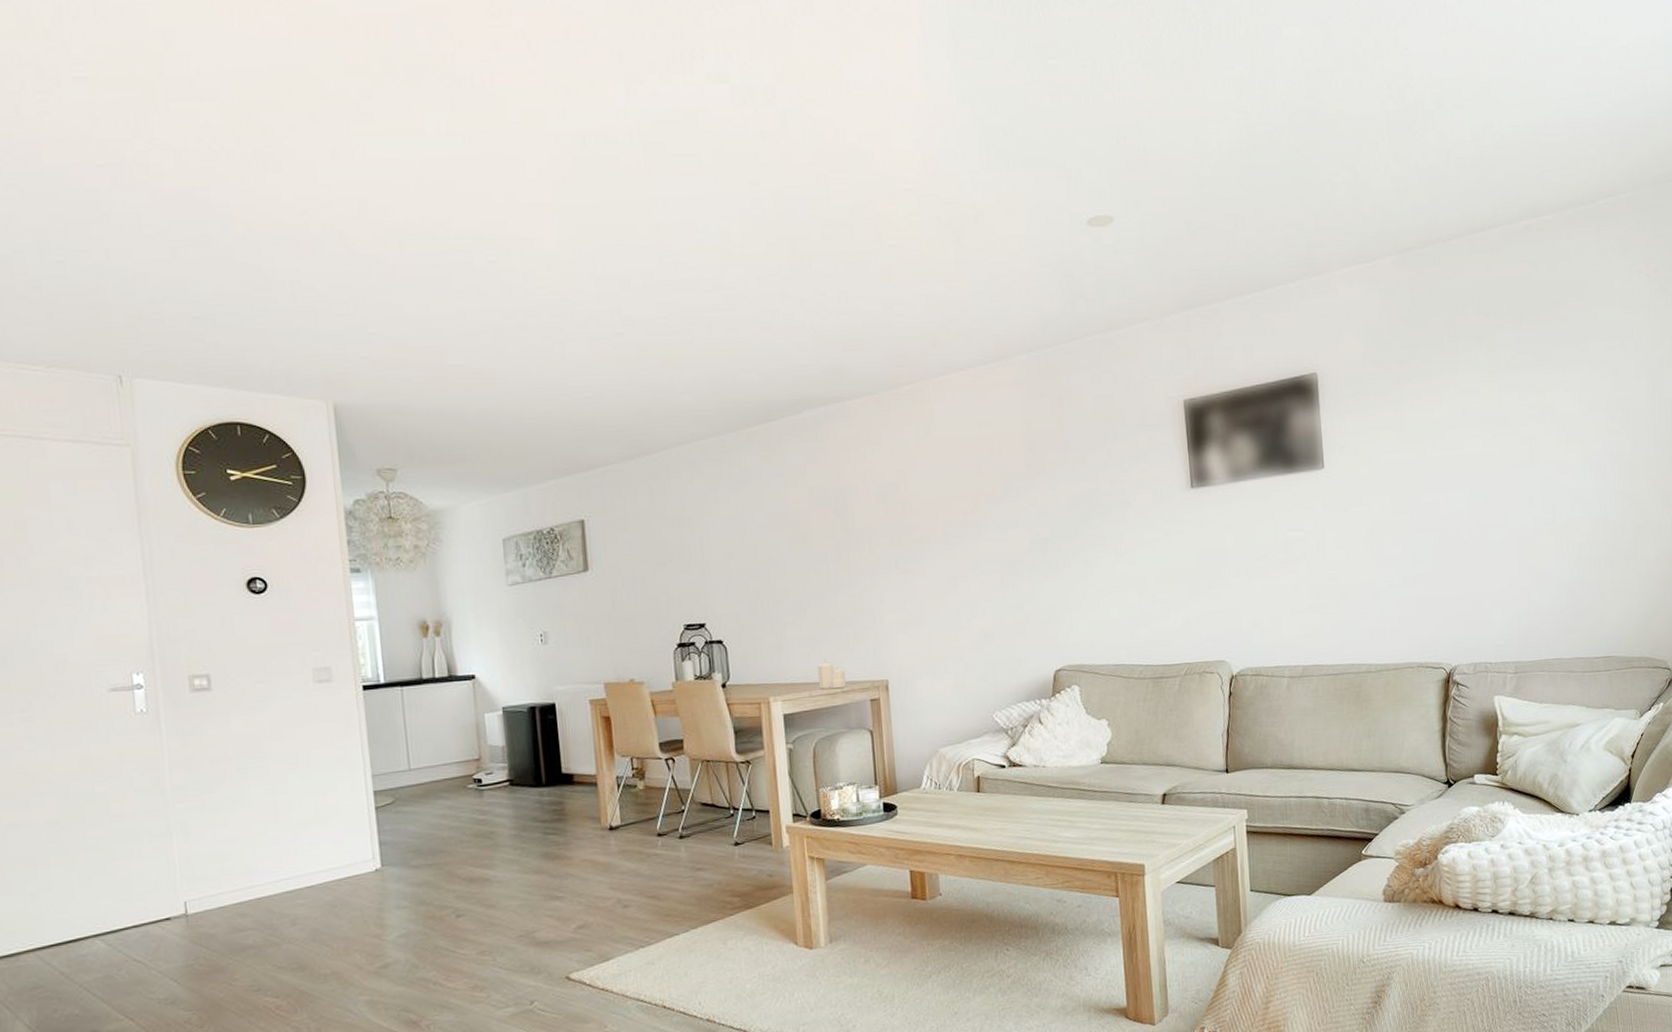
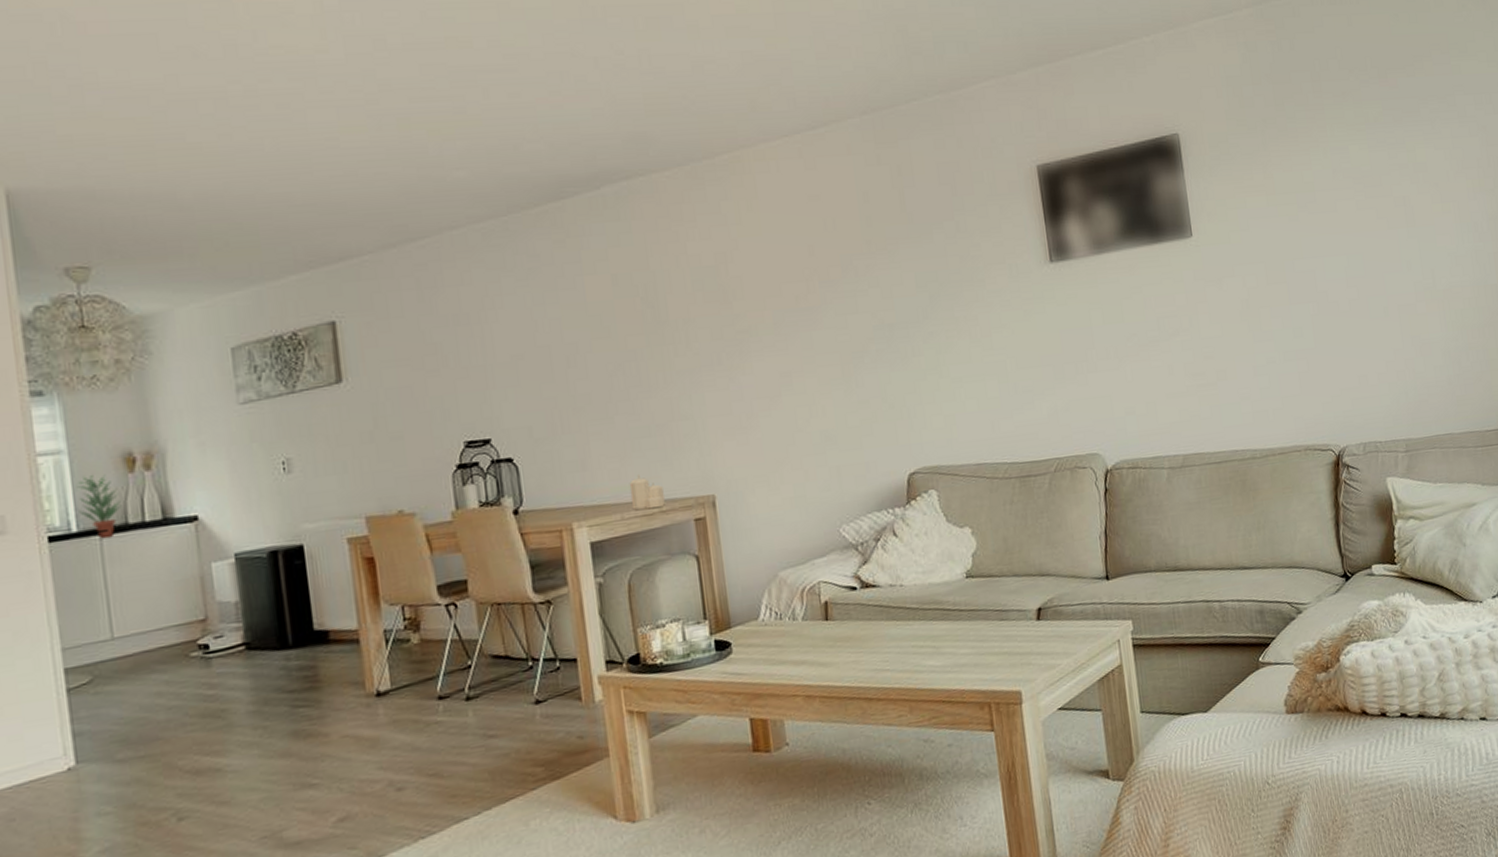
potted plant: none [384,638,418,690] -> present [76,474,122,539]

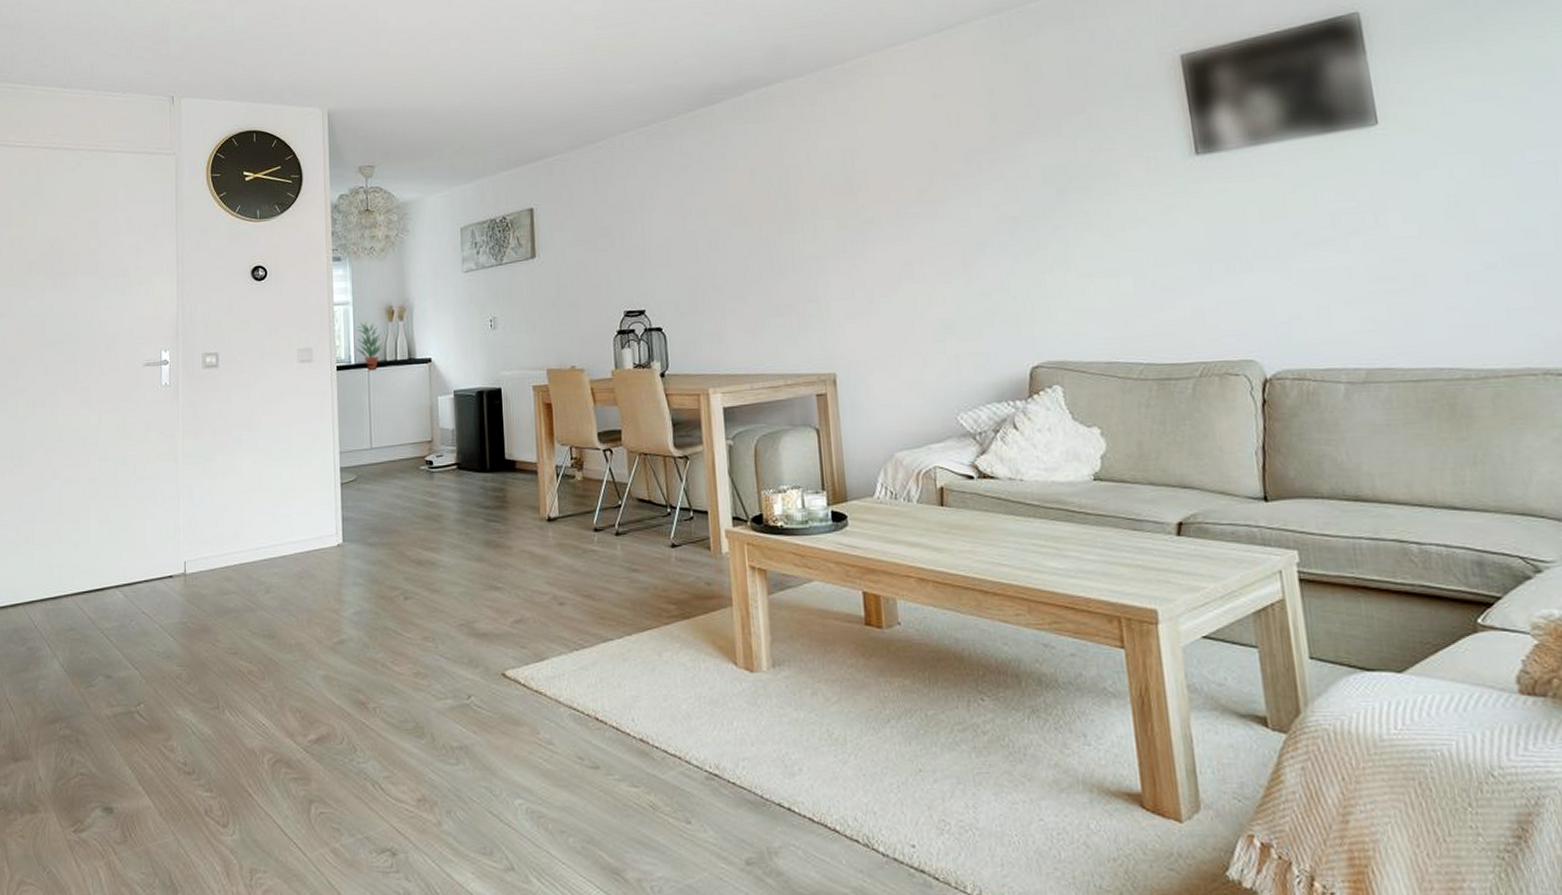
candle: present [629,475,665,510] -> none [758,350,790,382]

